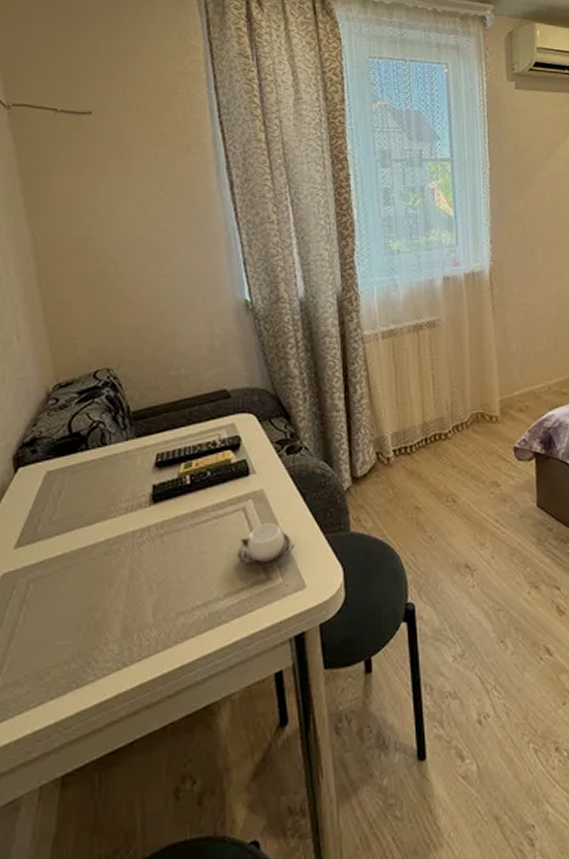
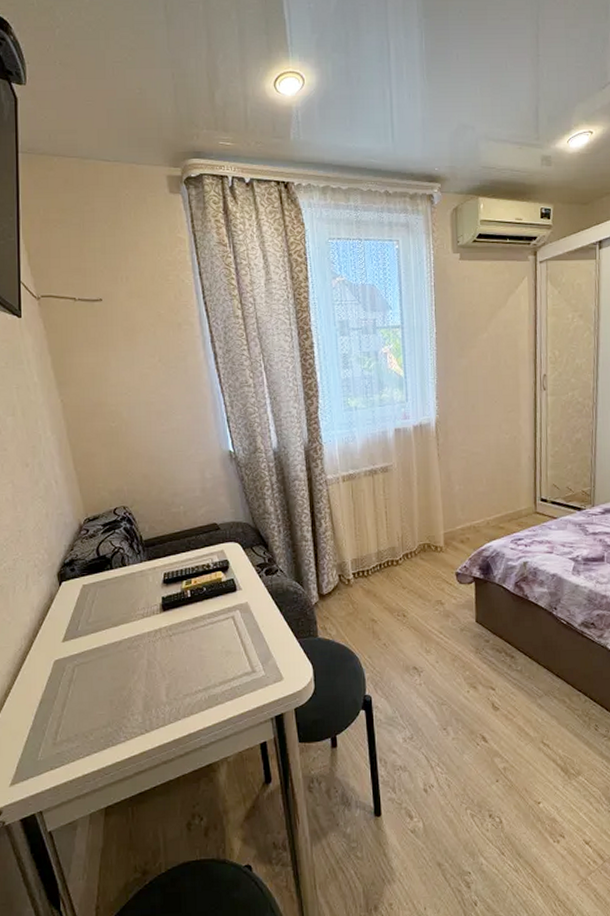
cup: present [236,522,296,568] -> none [228,628,274,663]

